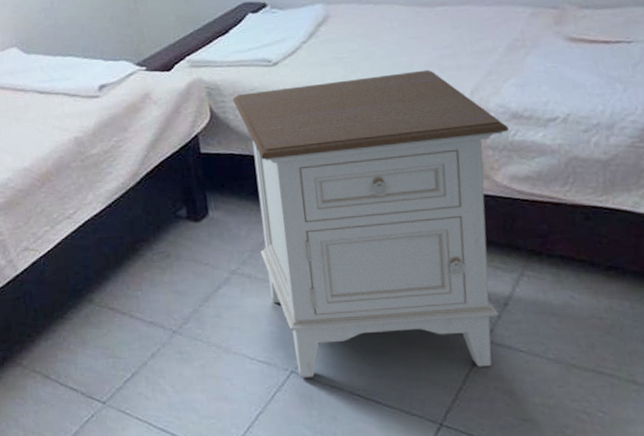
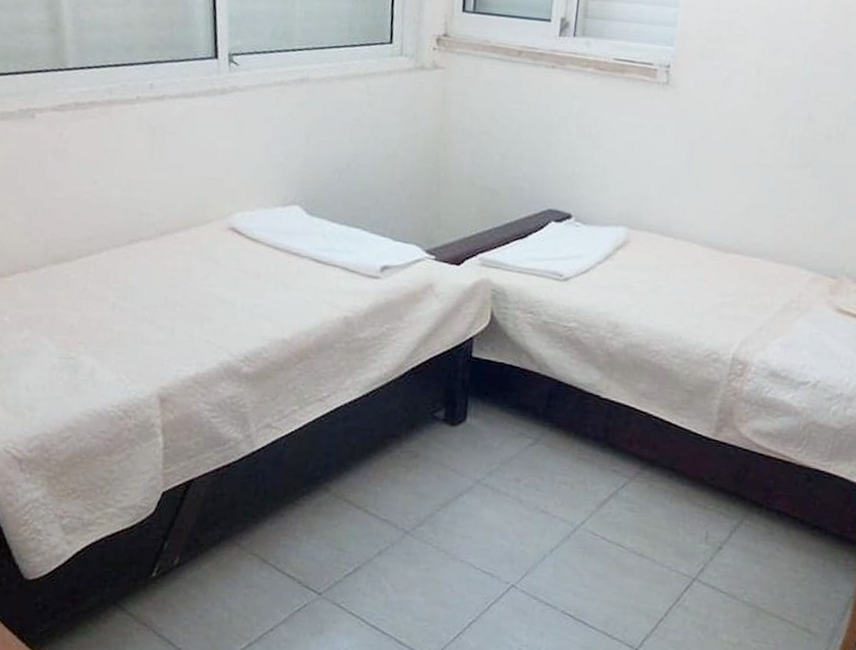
nightstand: present [233,69,509,378] -> none [508,304,765,603]

